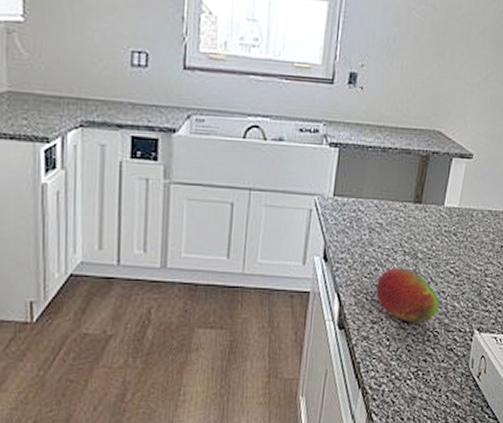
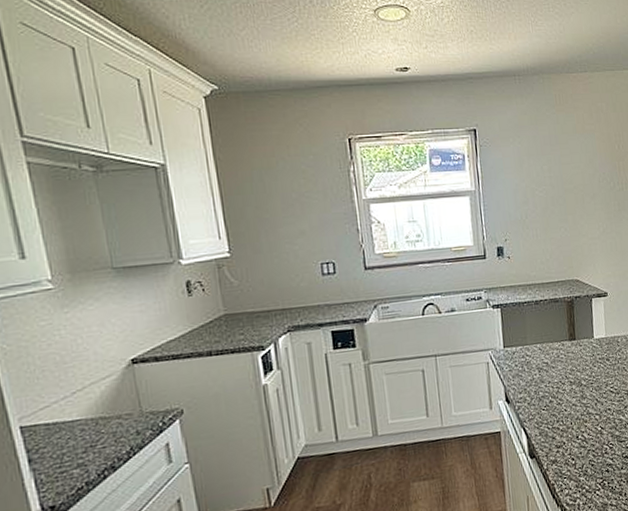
fruit: present [376,268,440,323] -> none [554,395,609,441]

